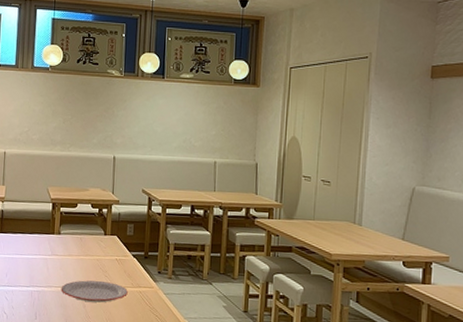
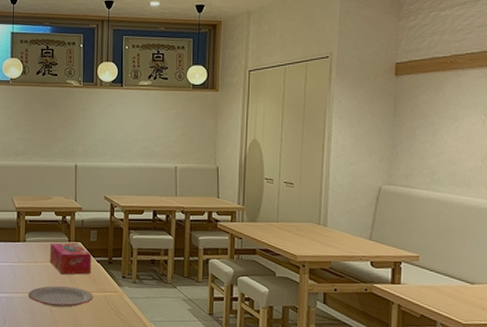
tissue box: none [84,236,128,269] -> present [49,242,92,275]

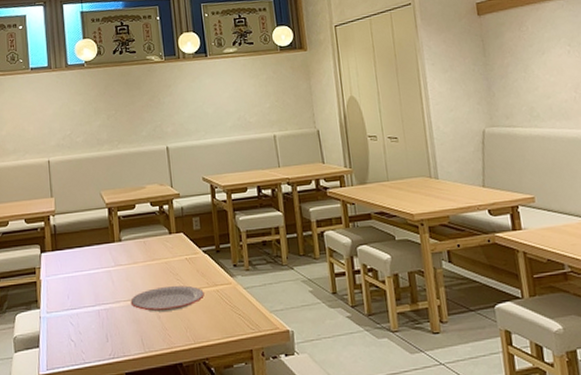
tissue box: present [49,242,92,275] -> none [149,234,199,273]

